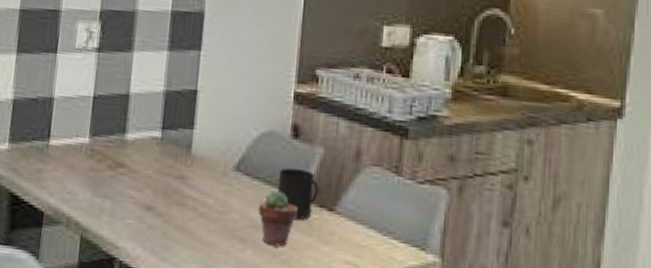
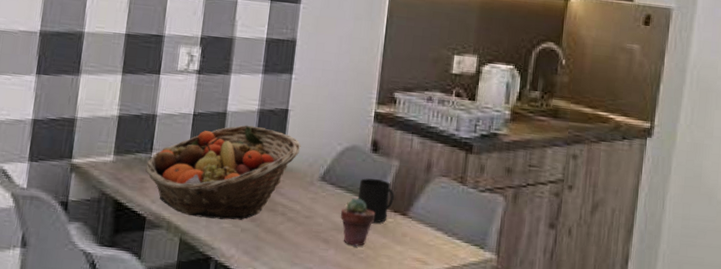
fruit basket: none [42,108,212,216] -> present [145,125,301,220]

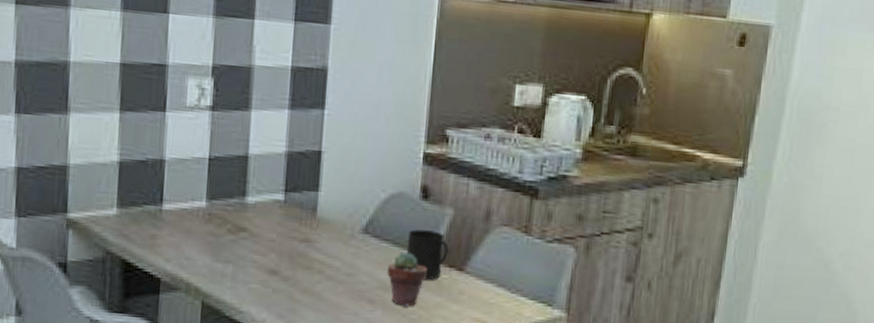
fruit basket: present [145,125,301,220] -> none [156,170,338,280]

